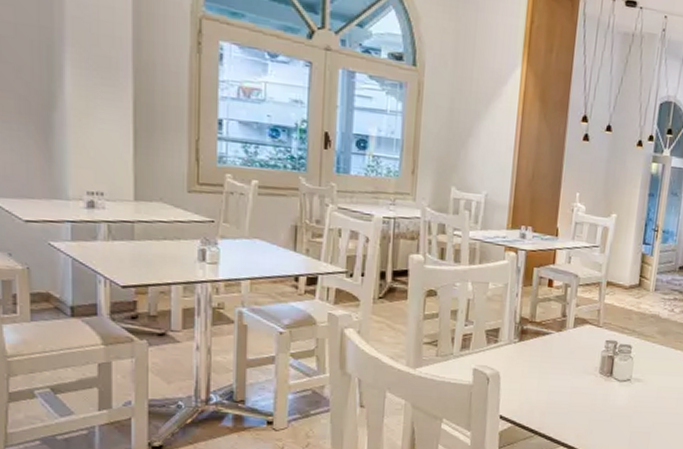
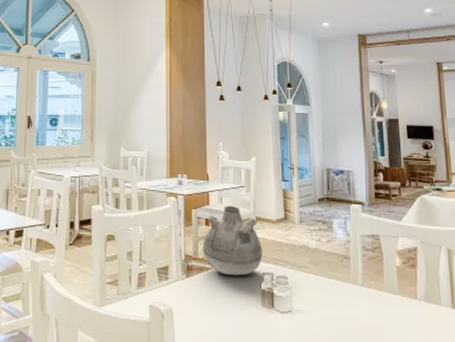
vase: none [540,265,610,343] -> present [202,205,263,276]

